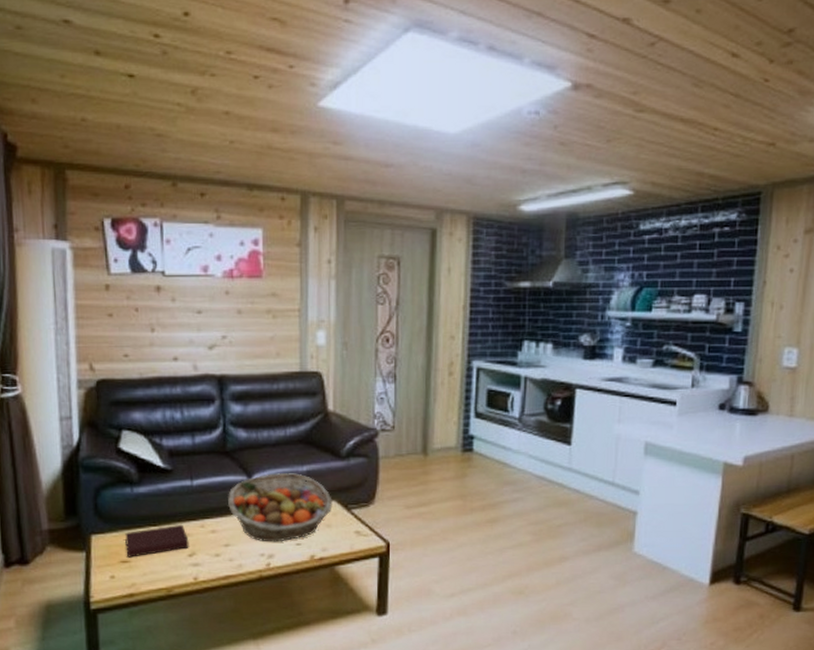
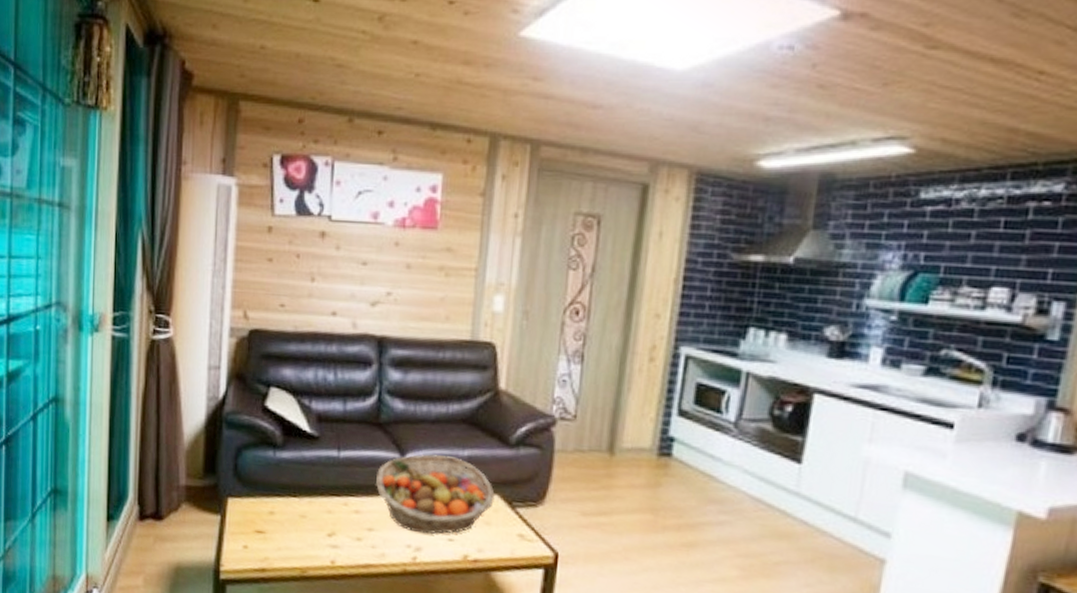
notebook: present [125,525,189,558] -> none [262,499,330,529]

